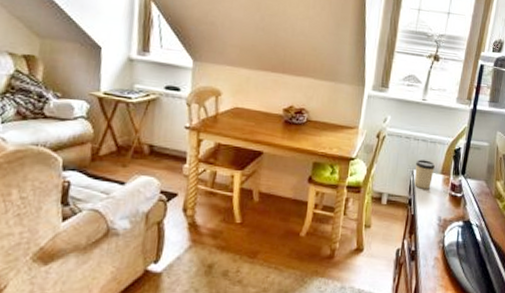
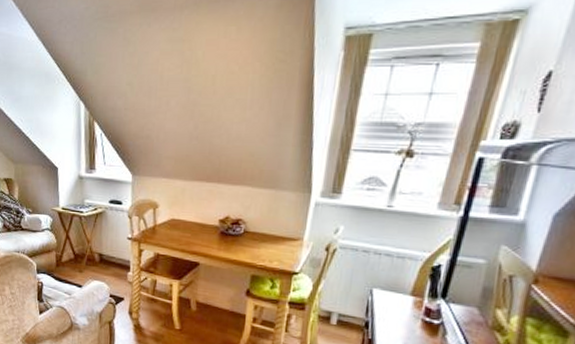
cup: present [414,159,435,189] -> none [373,277,402,312]

